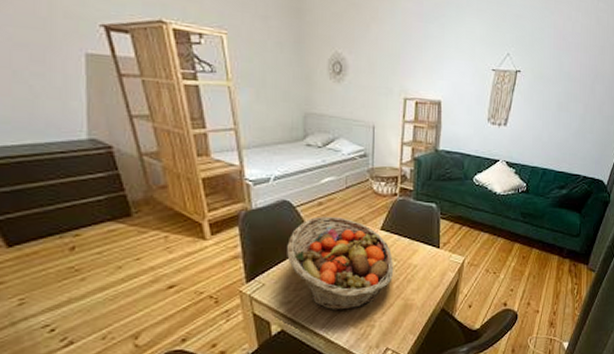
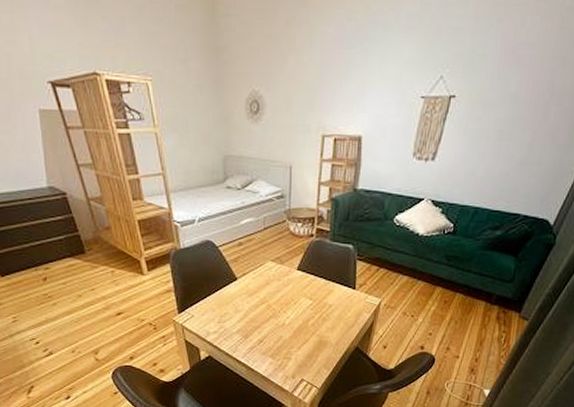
fruit basket: present [287,216,394,311] -> none [212,255,310,343]

